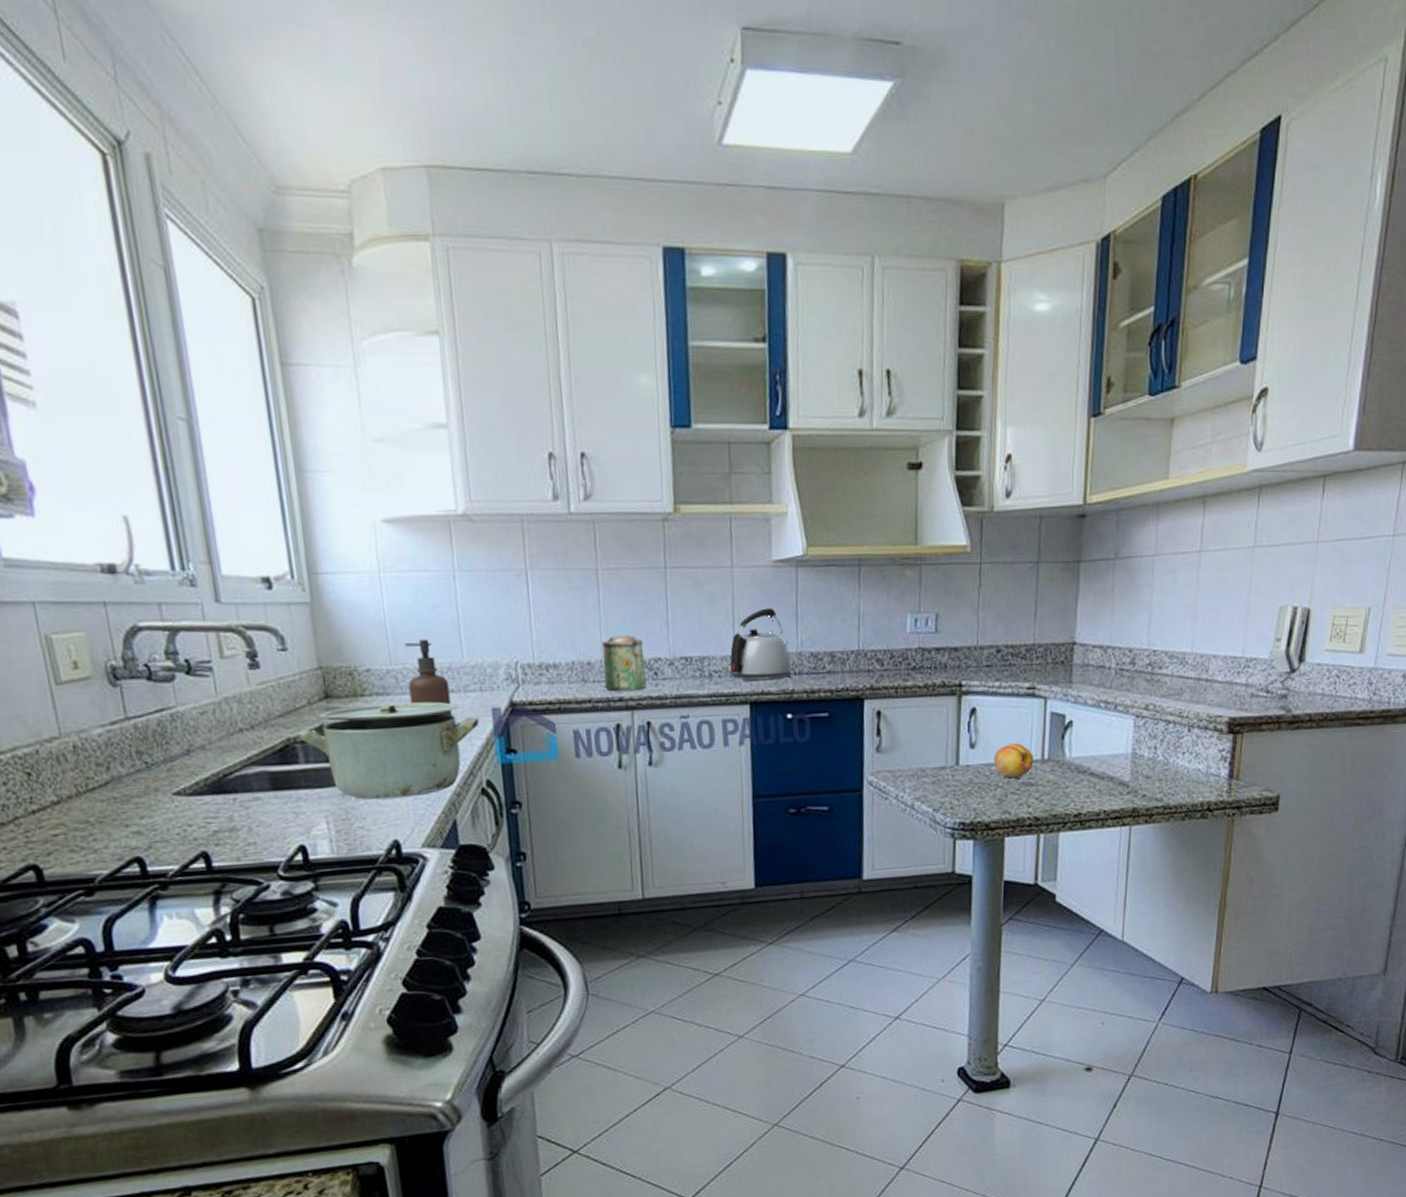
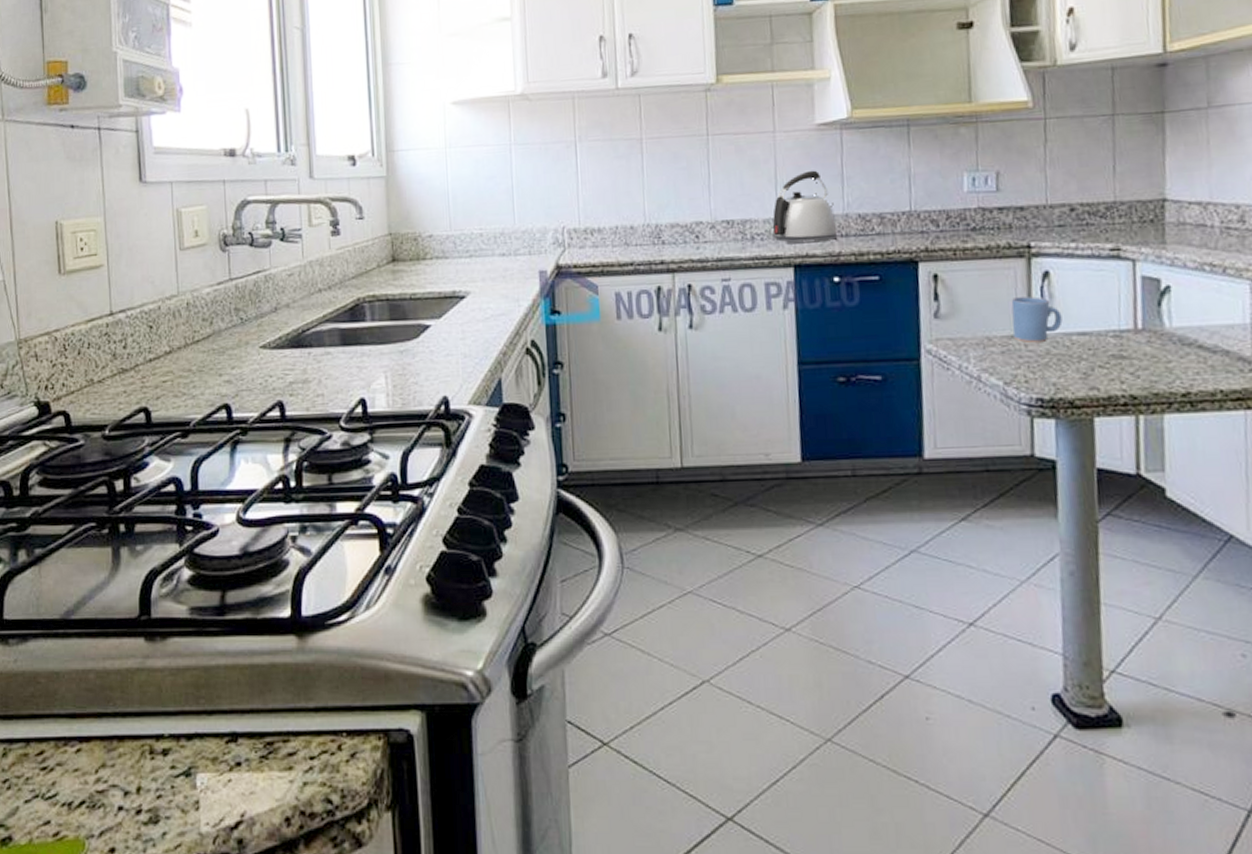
saucepan: present [298,701,479,801] -> none [368,264,527,358]
soap dispenser: present [405,639,452,716] -> none [464,207,503,278]
canister: present [602,635,647,693] -> none [645,200,688,256]
mug: none [942,731,984,774] -> present [1011,296,1063,344]
fruit: present [993,743,1034,778] -> none [1073,310,1125,350]

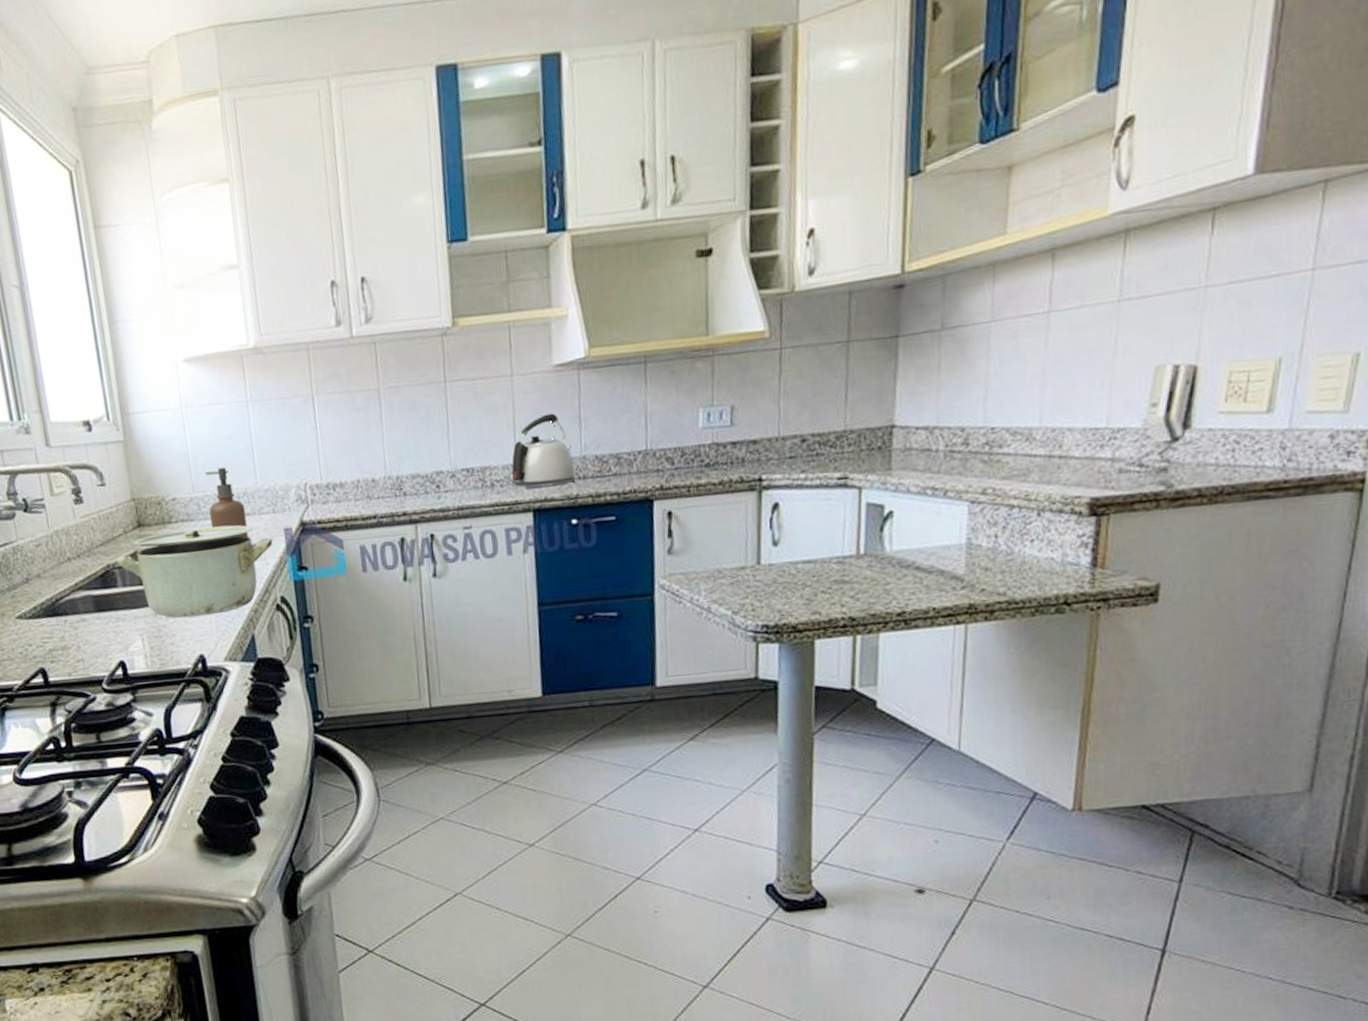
saucepan: none [368,264,527,358] -> present [116,524,273,619]
soap dispenser: none [464,207,503,278] -> present [205,467,249,538]
mug: present [1011,296,1063,344] -> none [741,528,790,574]

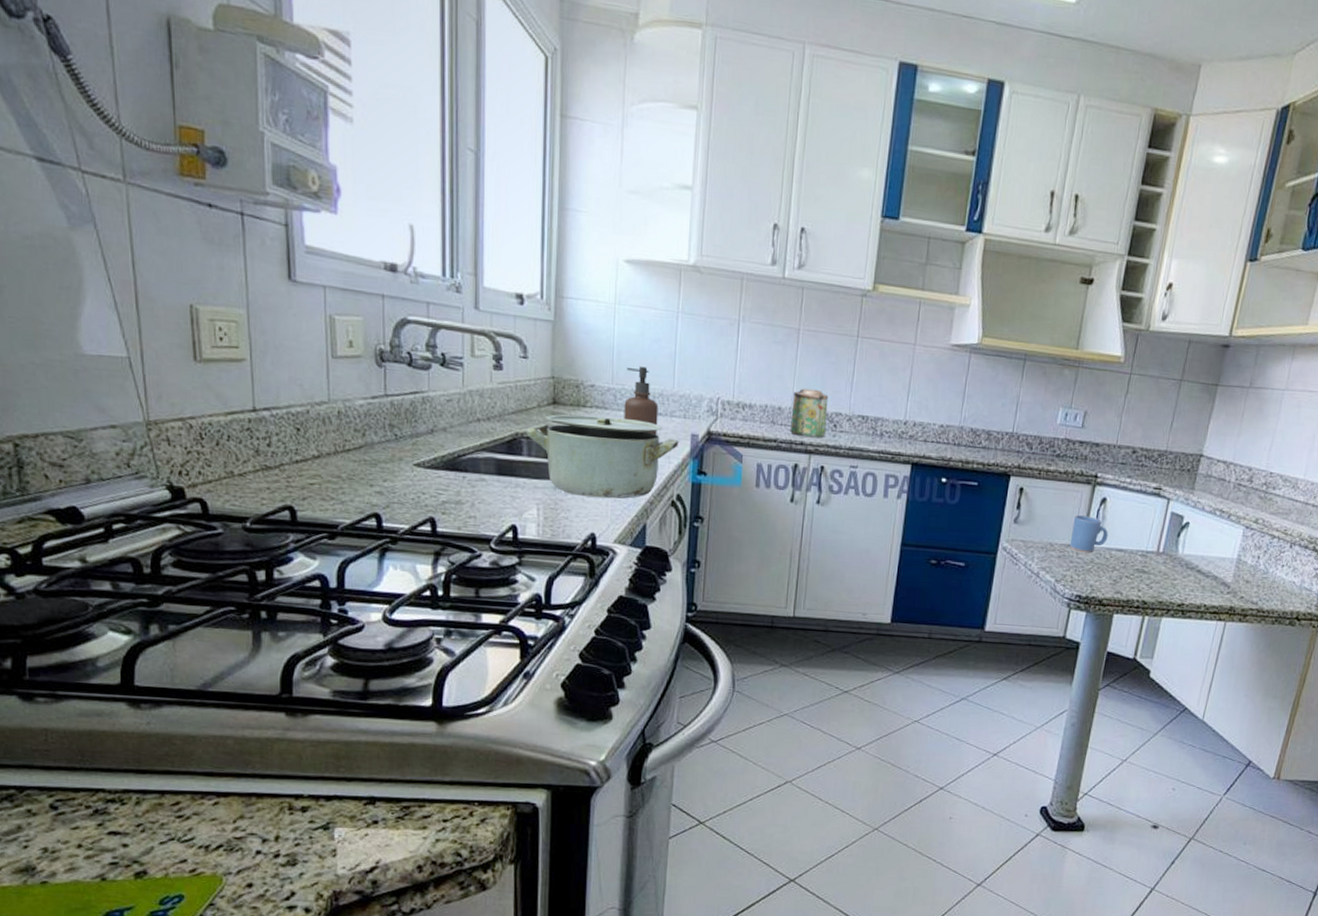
canister: none [386,450,429,508] -> present [790,388,829,439]
kettle: present [511,413,576,490] -> none [899,384,953,448]
mug: none [741,528,790,574] -> present [1069,515,1108,553]

